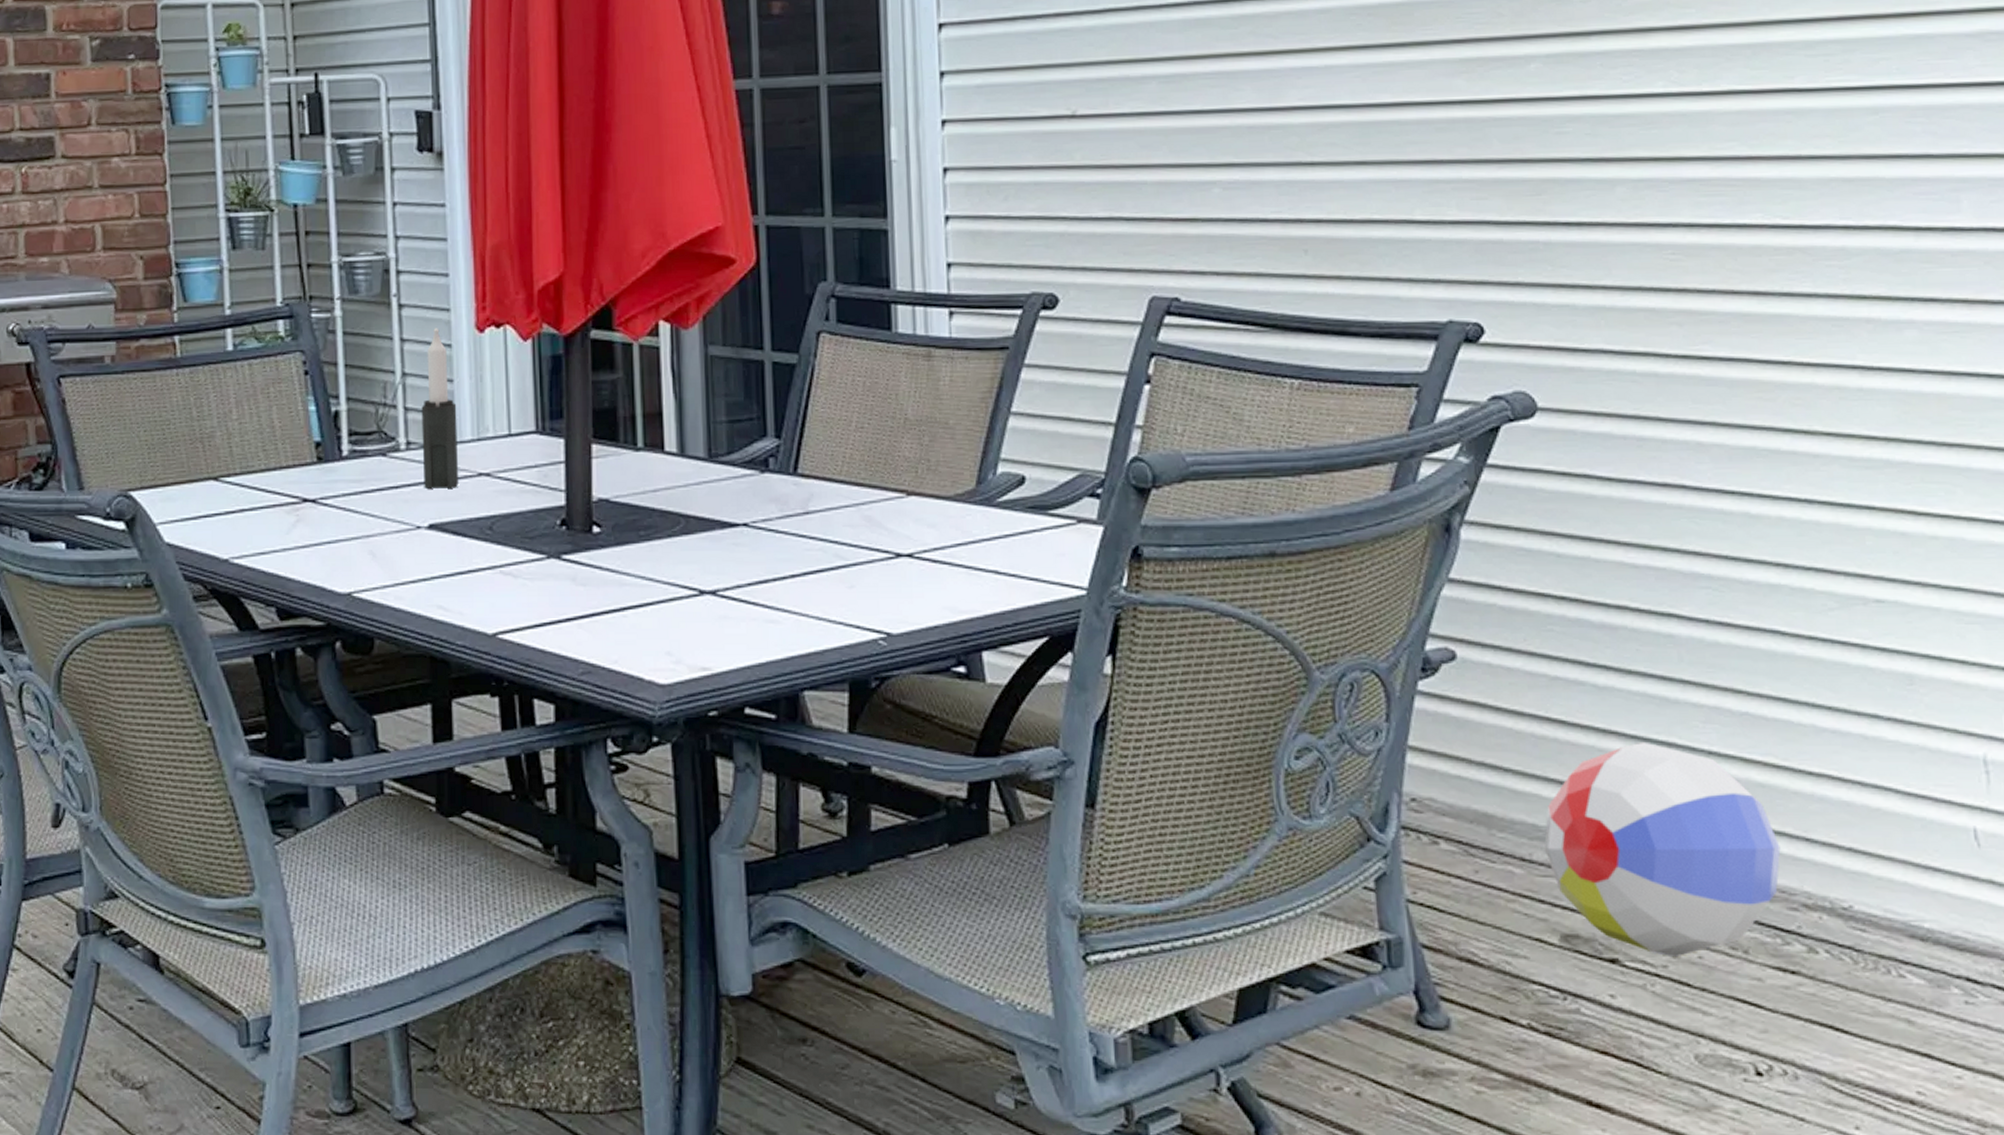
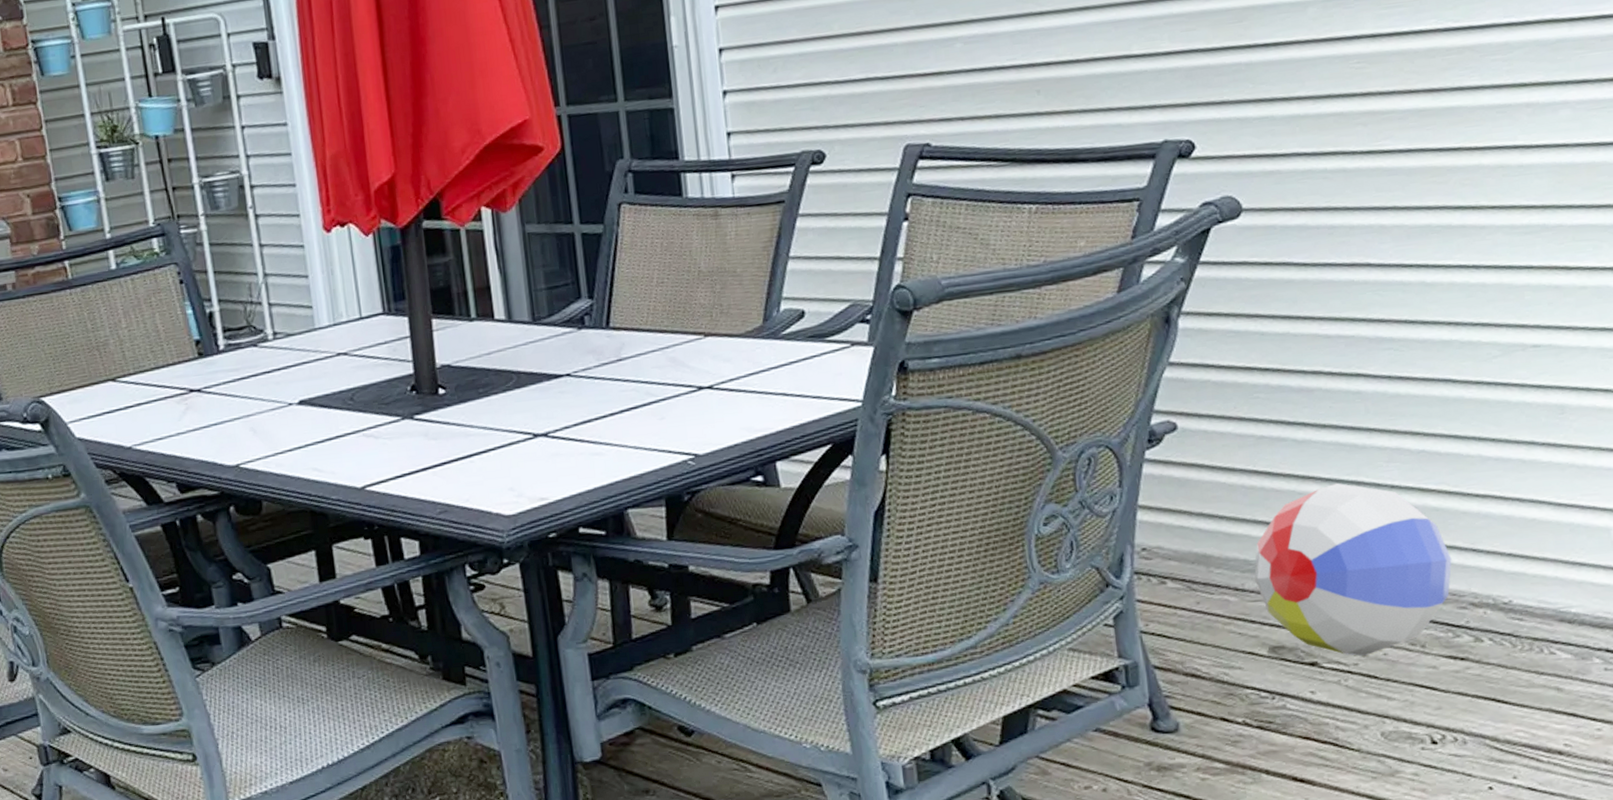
candle: present [421,328,459,489] -> none [283,232,322,371]

